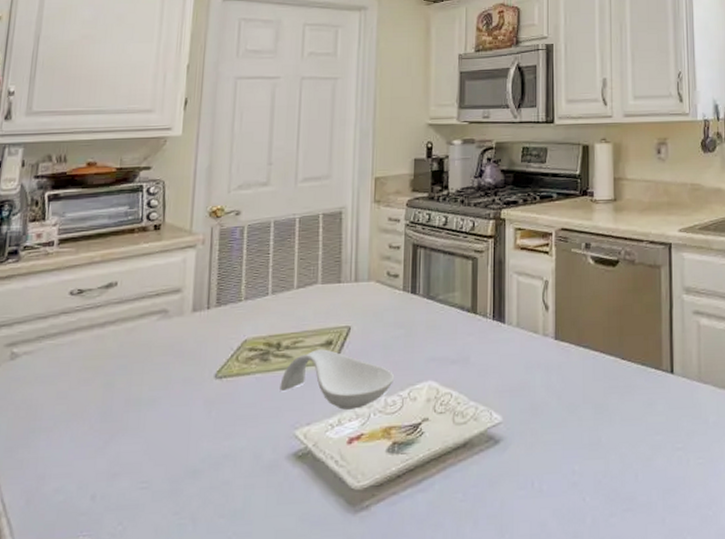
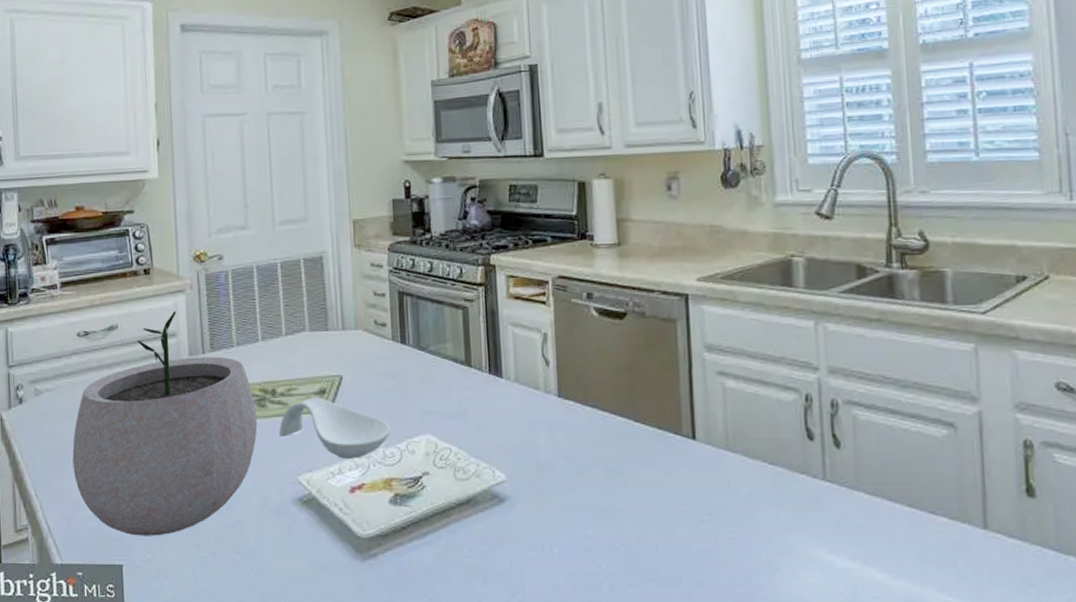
plant pot: none [43,267,259,507] -> present [72,311,258,536]

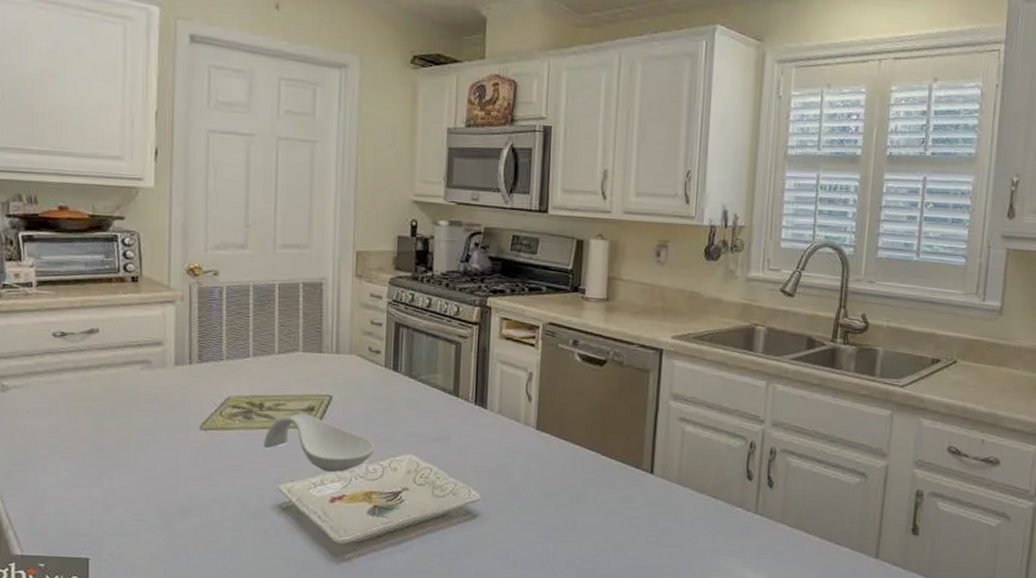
plant pot: present [72,311,258,536] -> none [40,321,242,533]

